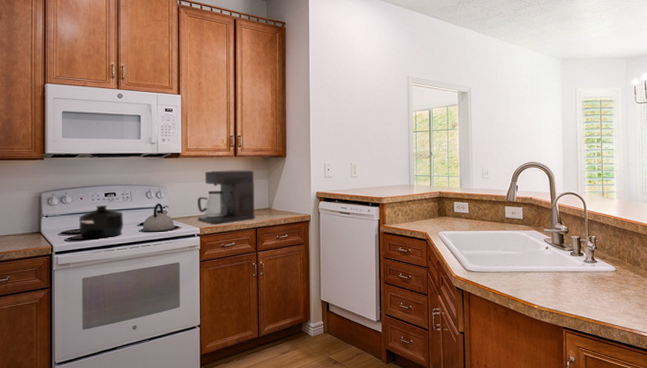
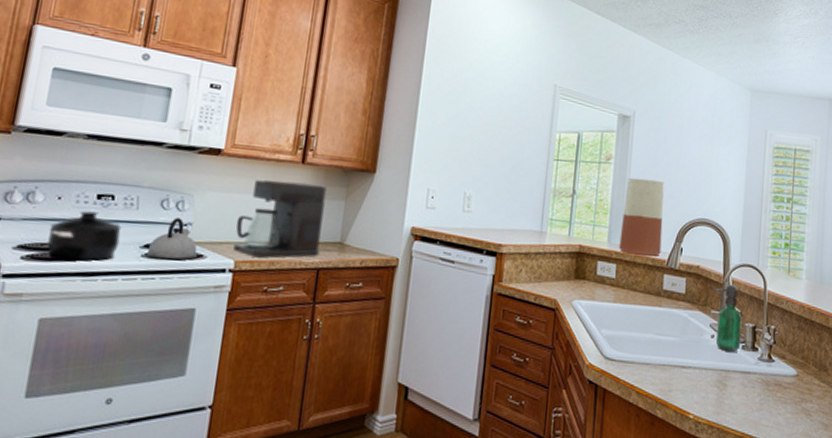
vase: none [469,137,501,194] -> present [619,177,665,256]
soap dispenser: none [545,208,569,259] -> present [714,284,742,353]

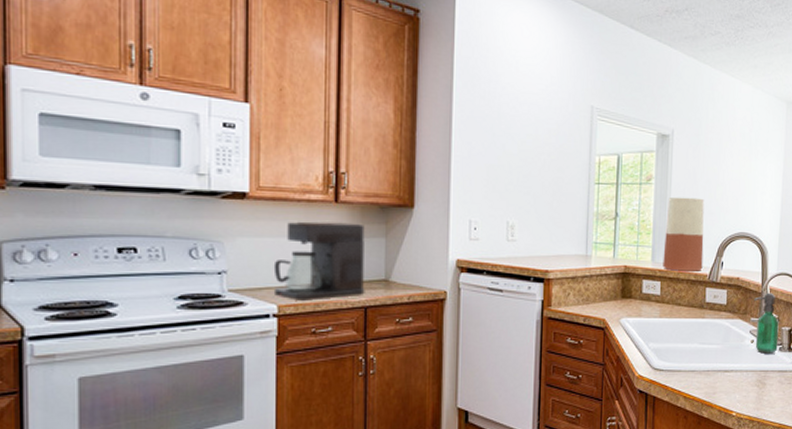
saucepan: present [47,211,122,262] -> none [70,266,151,317]
kettle: present [146,217,198,261] -> none [182,266,238,310]

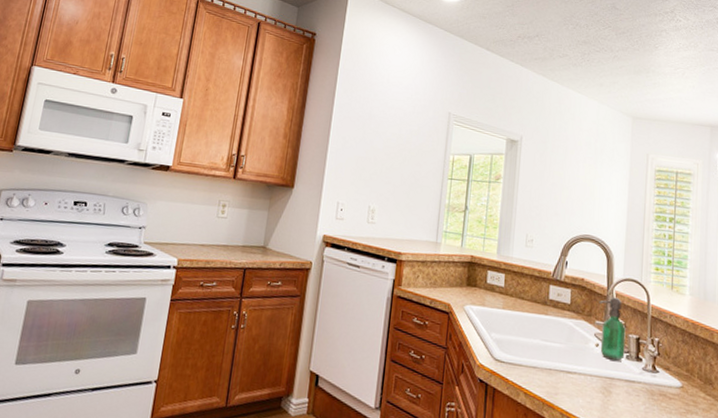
coffee maker: present [273,221,365,302] -> none [176,191,253,259]
vase: present [663,197,705,271] -> none [507,196,550,268]

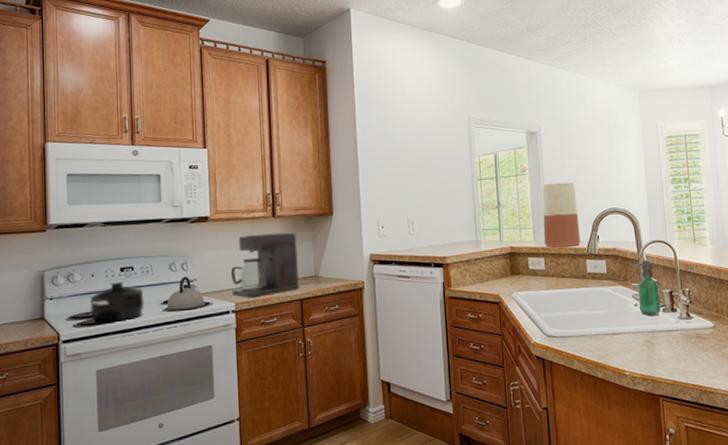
saucepan: none [36,214,92,256] -> present [89,282,144,323]
kettle: none [109,222,149,257] -> present [166,276,206,311]
coffee maker: none [176,191,253,259] -> present [230,232,300,299]
vase: none [507,196,550,268] -> present [542,182,581,248]

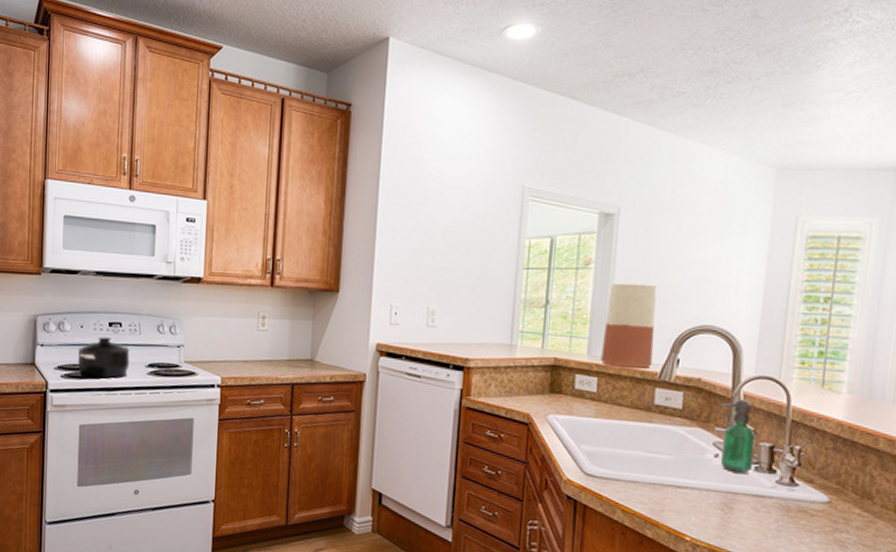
kettle: present [166,276,206,311] -> none [151,340,191,377]
coffee maker: present [230,232,300,299] -> none [218,303,295,376]

